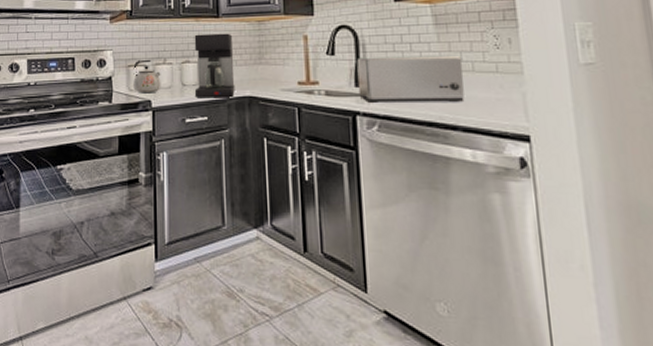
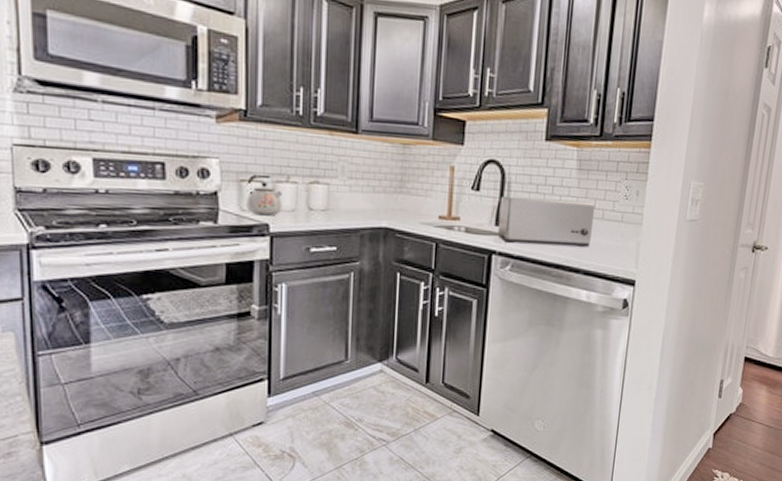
coffee maker: present [194,33,235,98] -> none [322,150,373,227]

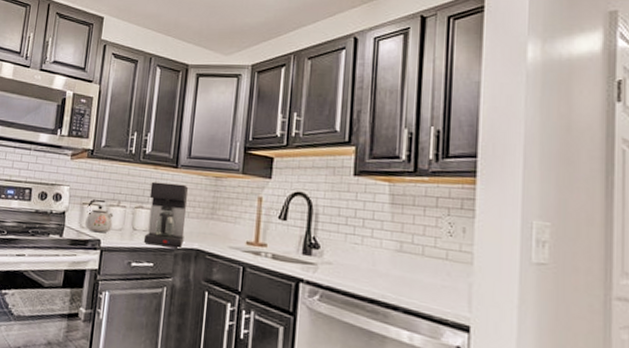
coffee maker: none [322,150,373,227] -> present [143,181,189,247]
toaster: present [497,196,596,247] -> none [305,226,414,284]

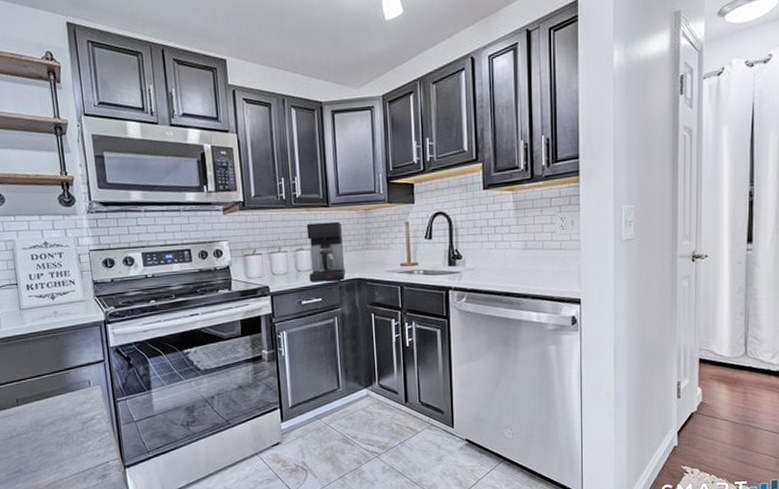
kettle: present [85,199,114,233] -> none [250,248,278,281]

